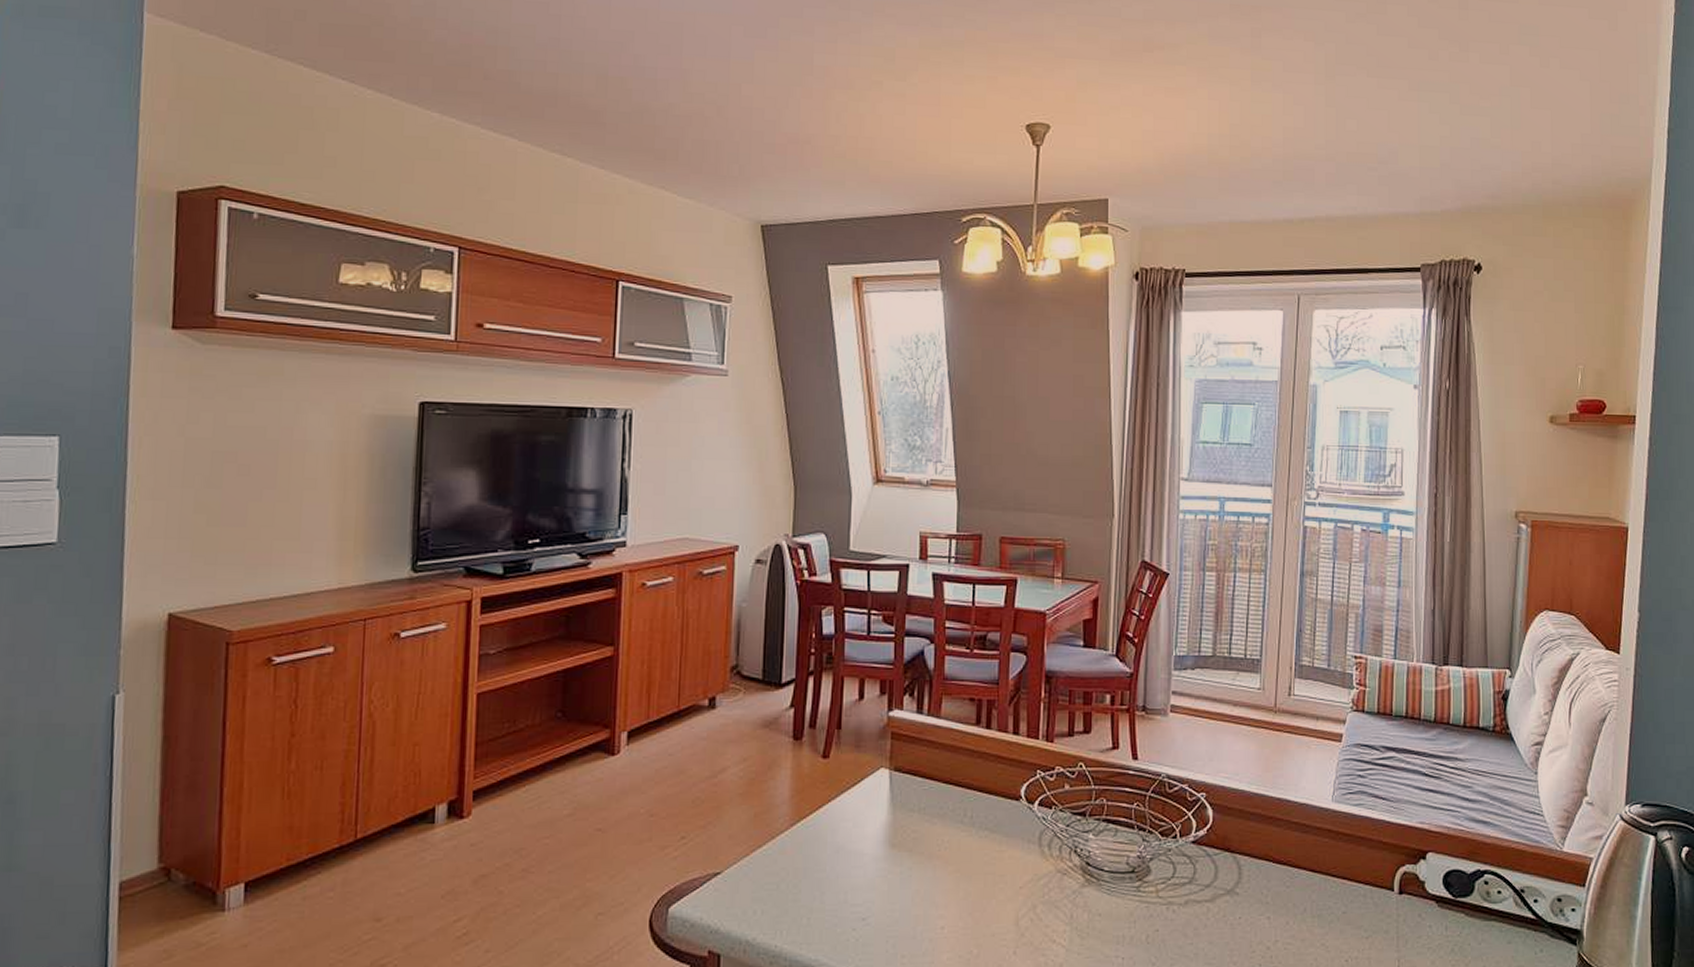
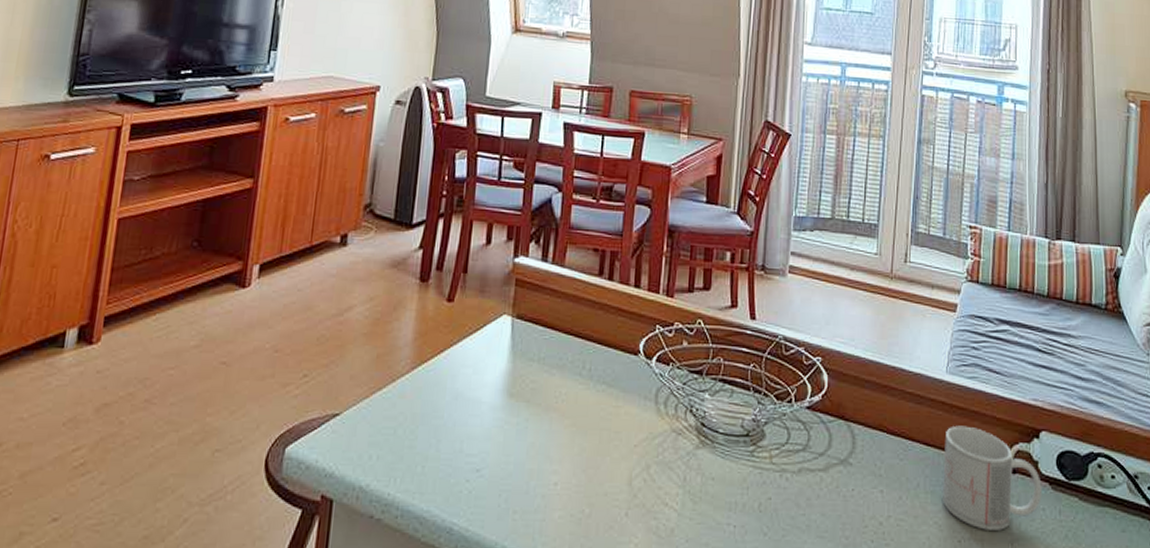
mug: none [1330,851,1428,949] -> present [943,425,1042,530]

